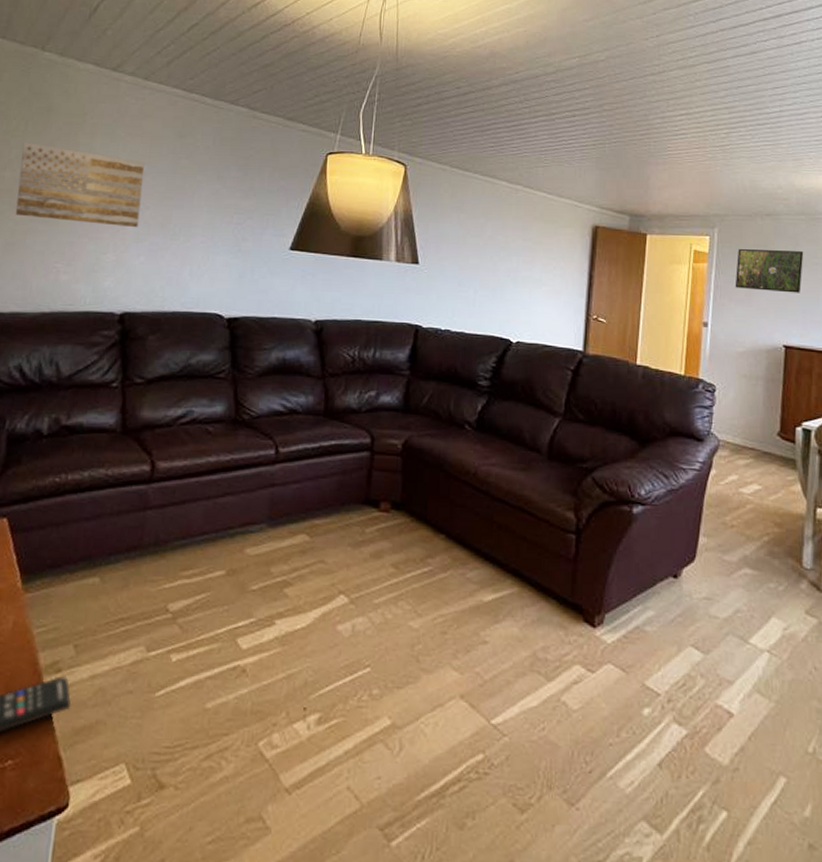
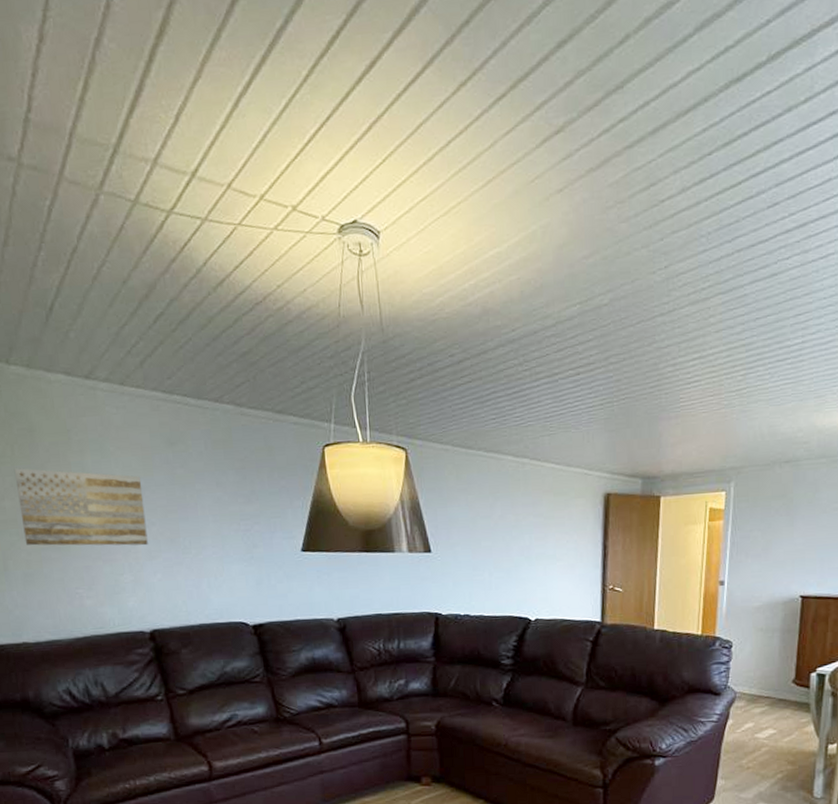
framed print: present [735,249,804,293] -> none [751,497,824,543]

